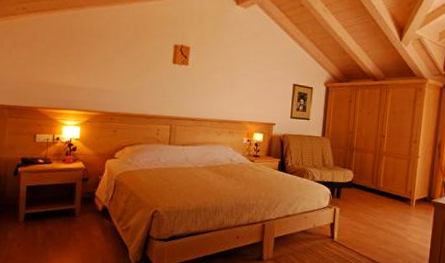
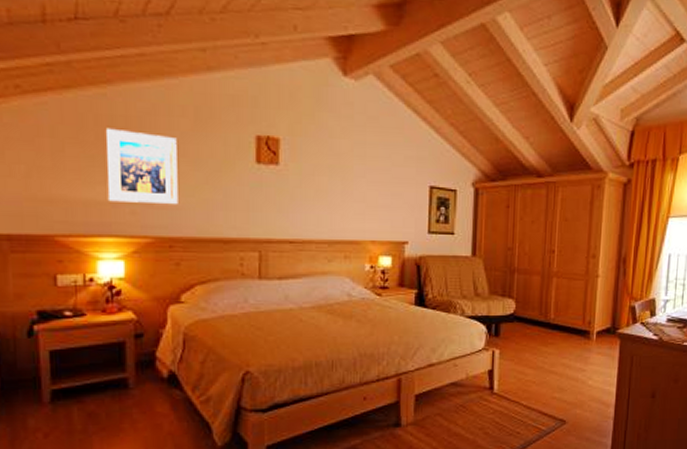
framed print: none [73,36,121,90] -> present [105,127,178,204]

